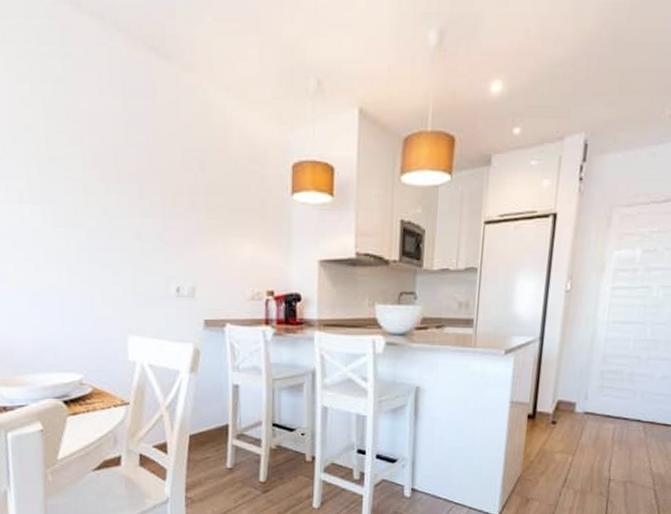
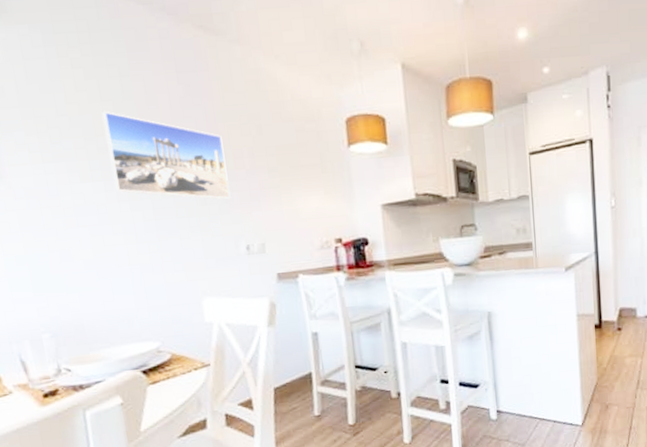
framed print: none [44,130,166,237] -> present [101,111,231,200]

